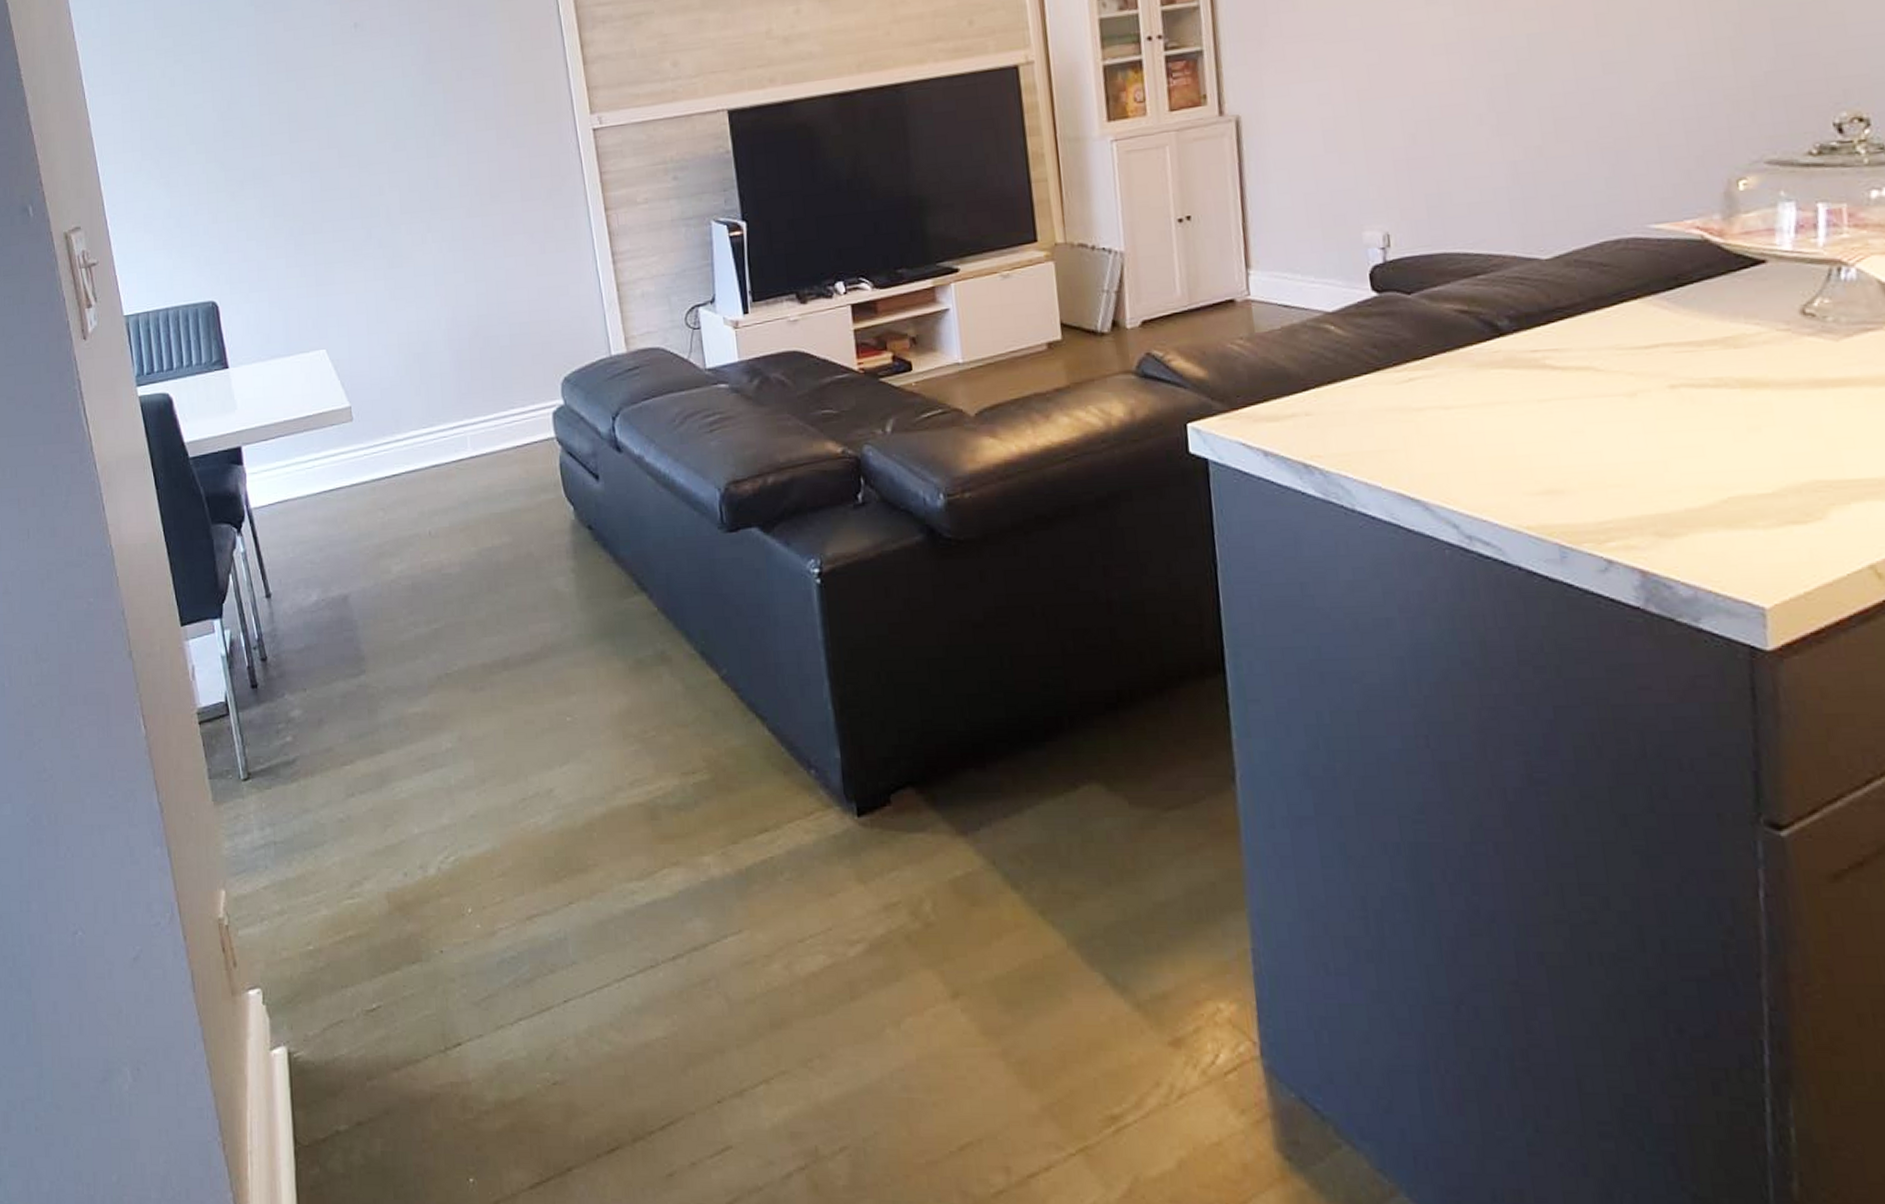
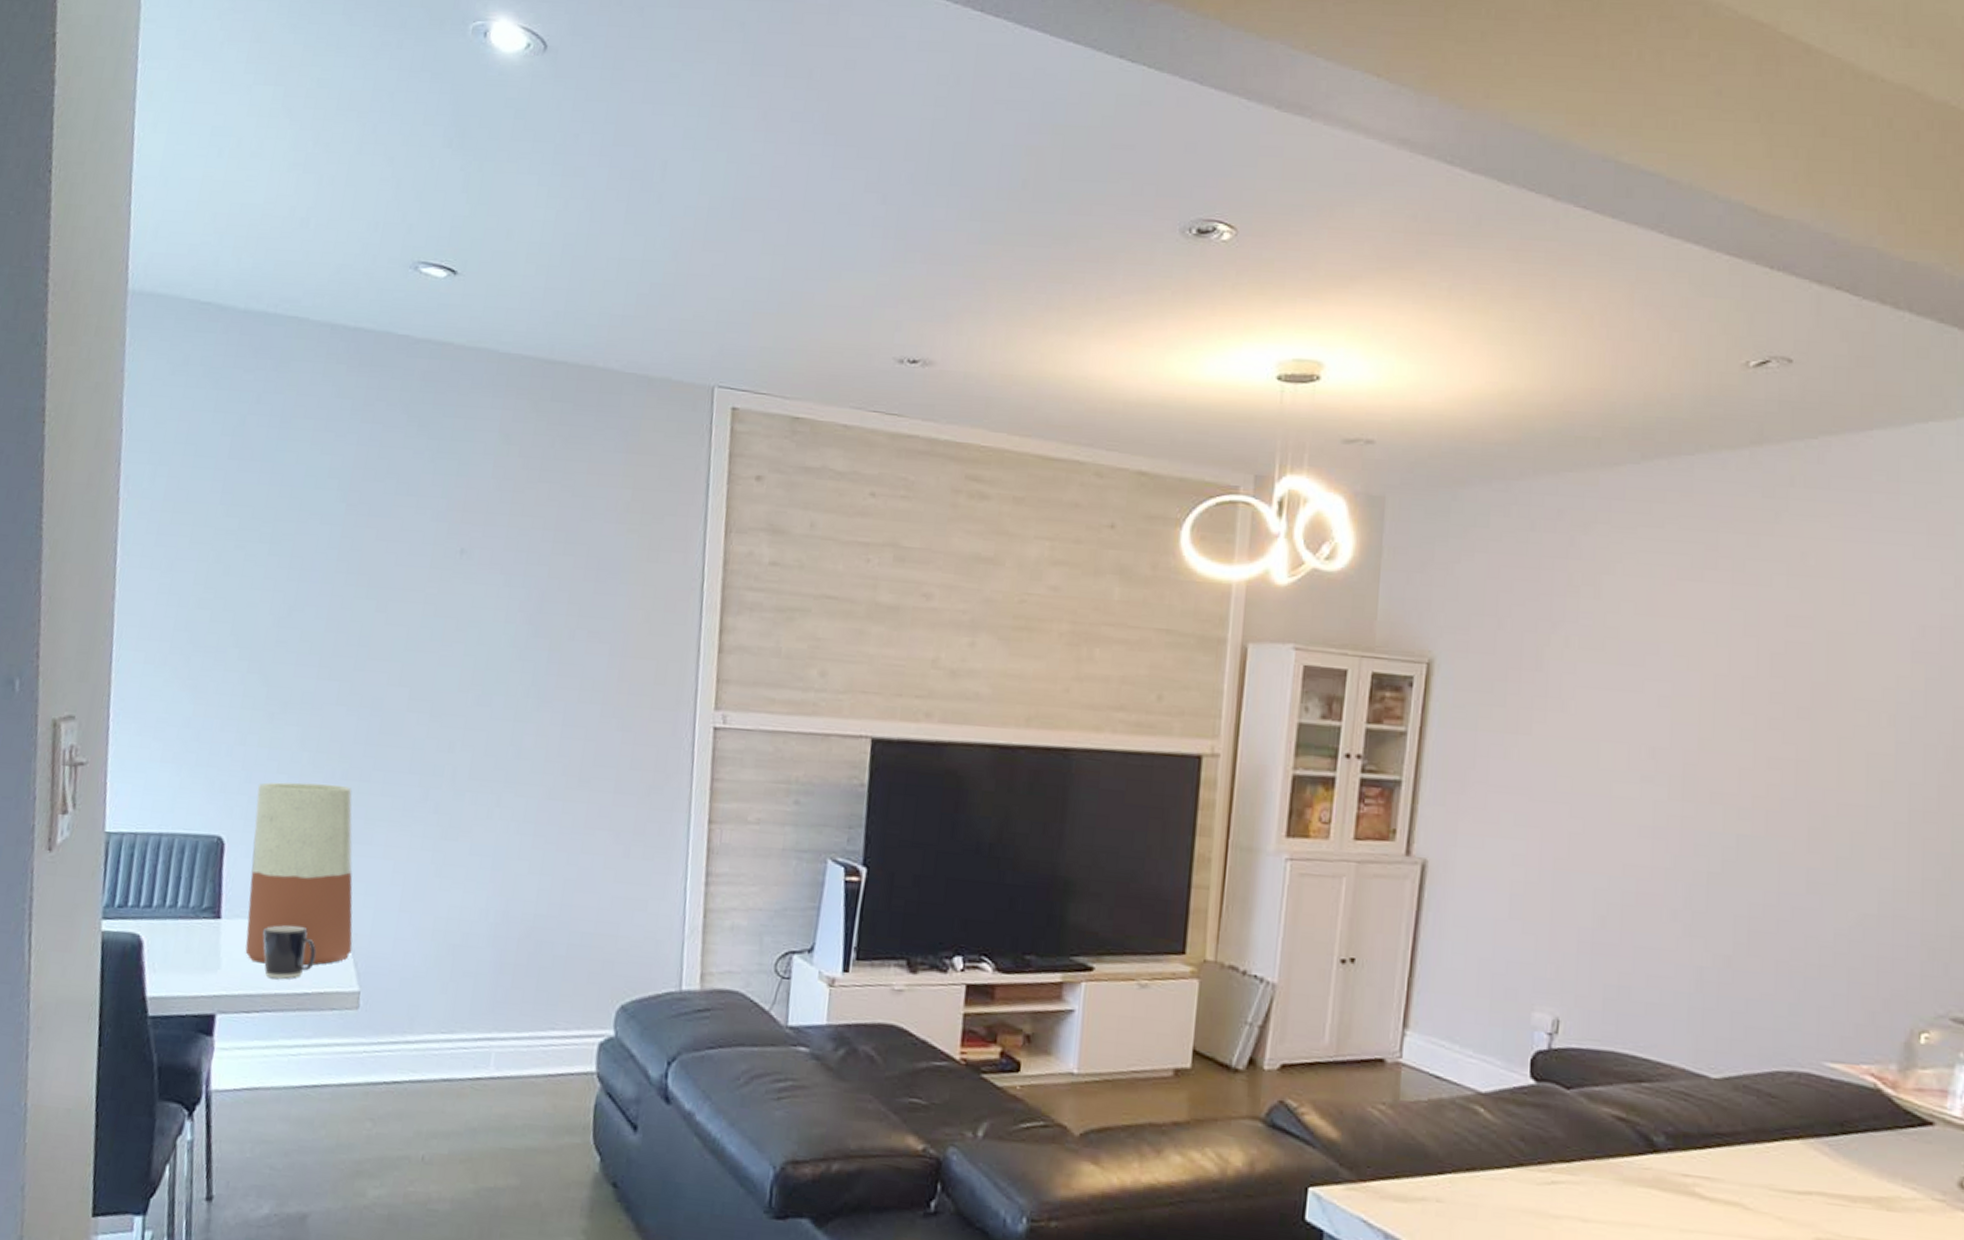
vase: none [234,239,337,398] -> present [245,782,353,965]
mug: none [263,361,310,408] -> present [262,925,317,979]

